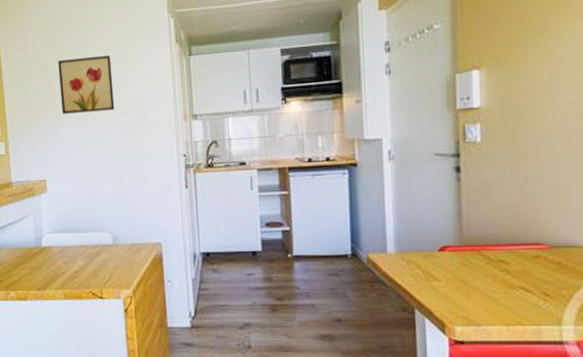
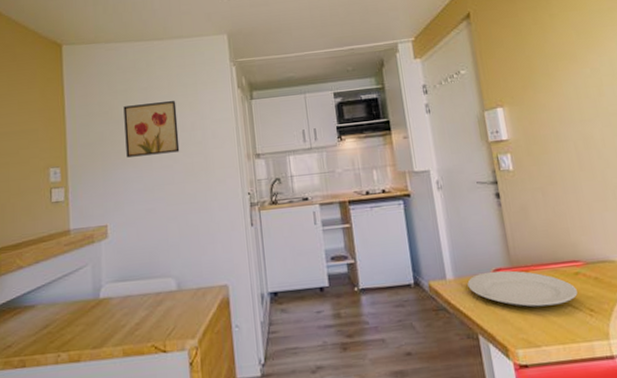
plate: none [410,248,534,287] -> present [467,270,578,308]

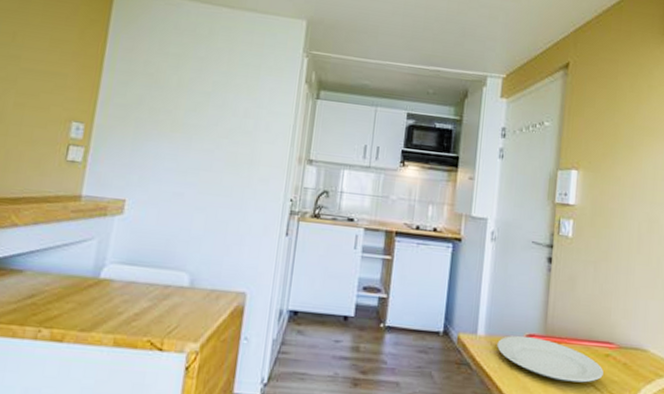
wall art: present [123,101,180,158] -> none [164,72,233,138]

